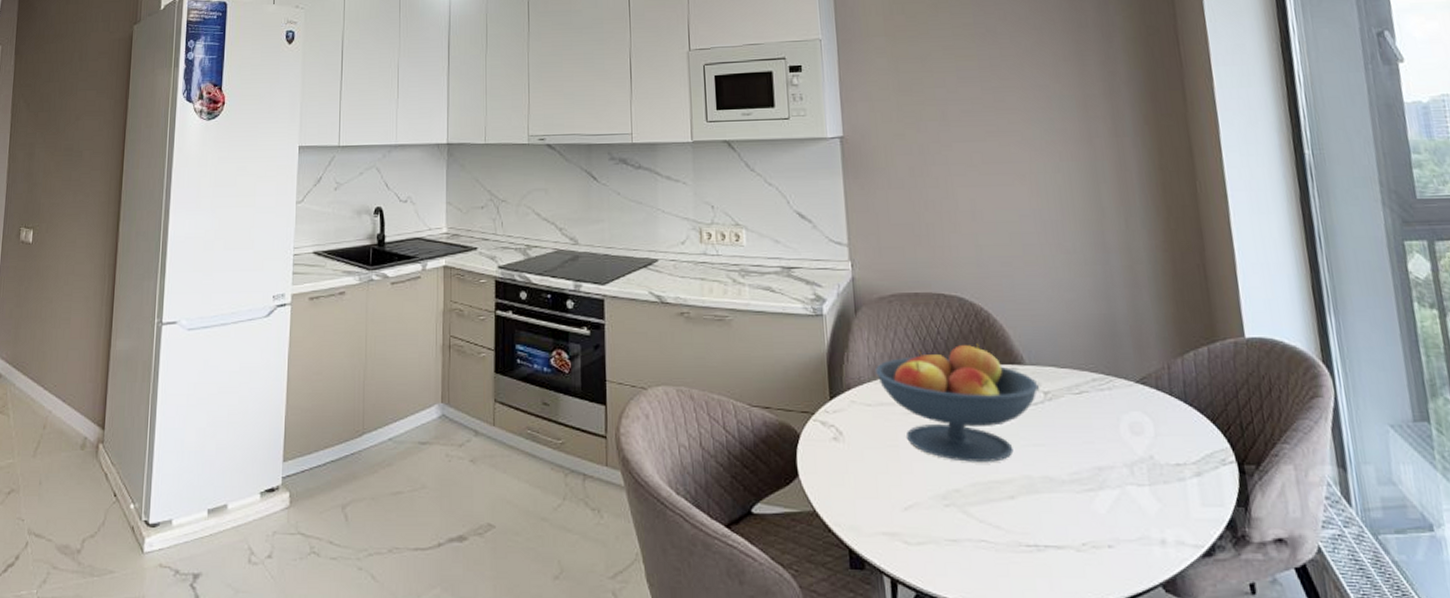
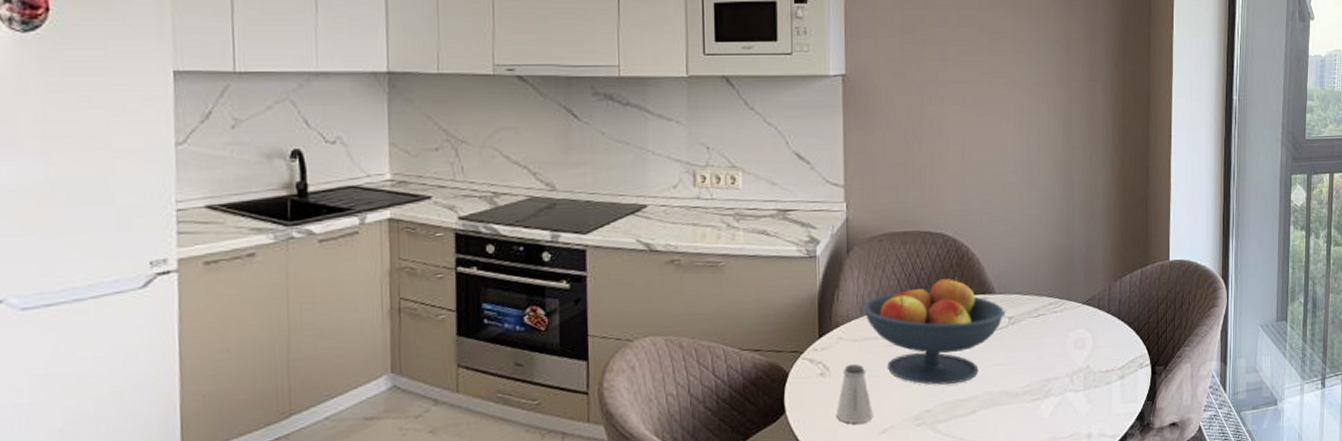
saltshaker: none [852,431,894,496] -> present [836,364,873,424]

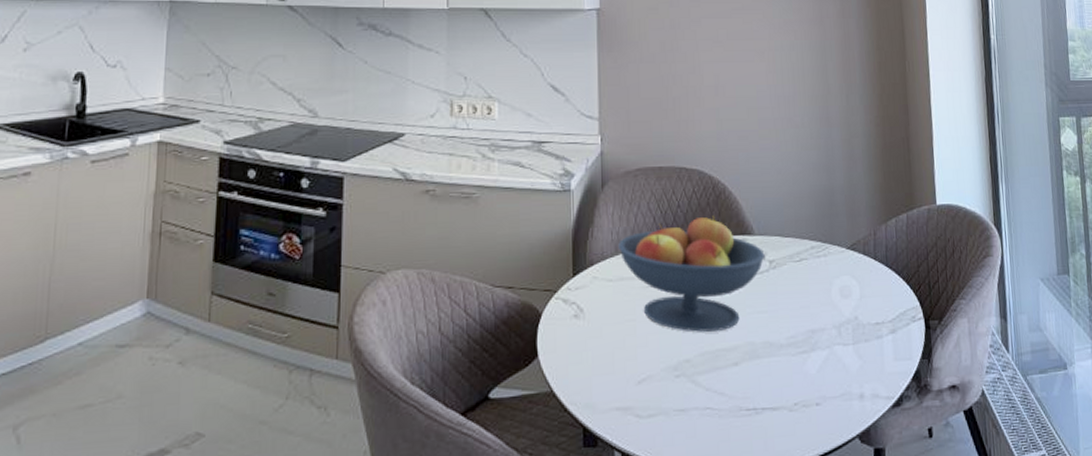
saltshaker: present [836,364,873,424] -> none [590,306,629,372]

